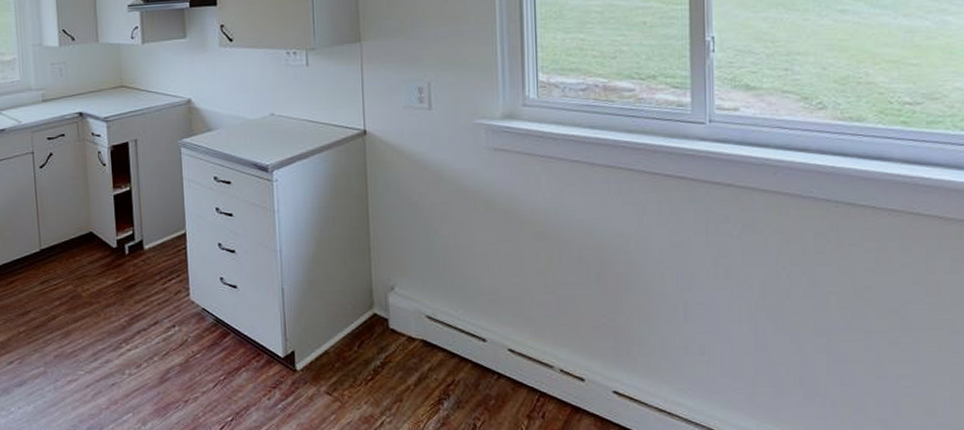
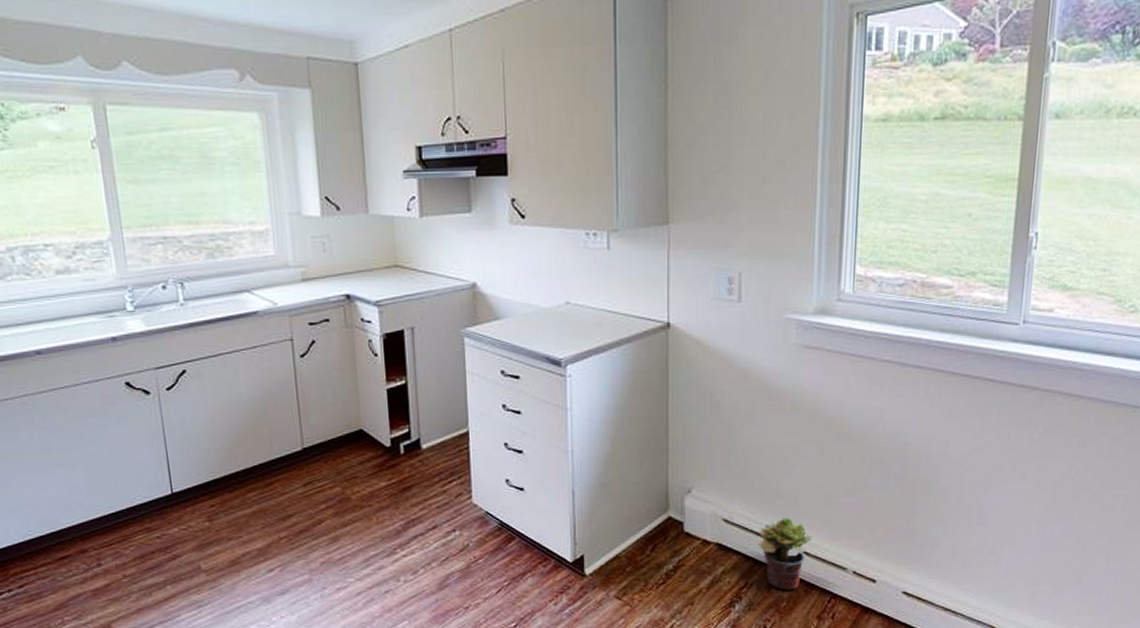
potted plant: none [462,314,516,388] -> present [758,517,813,590]

